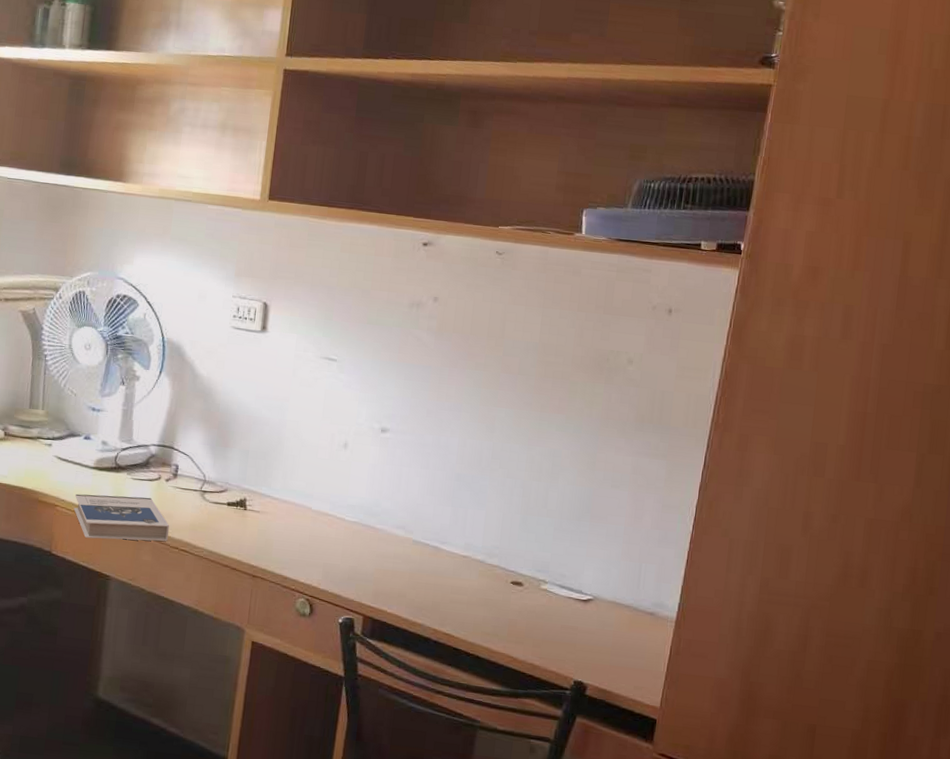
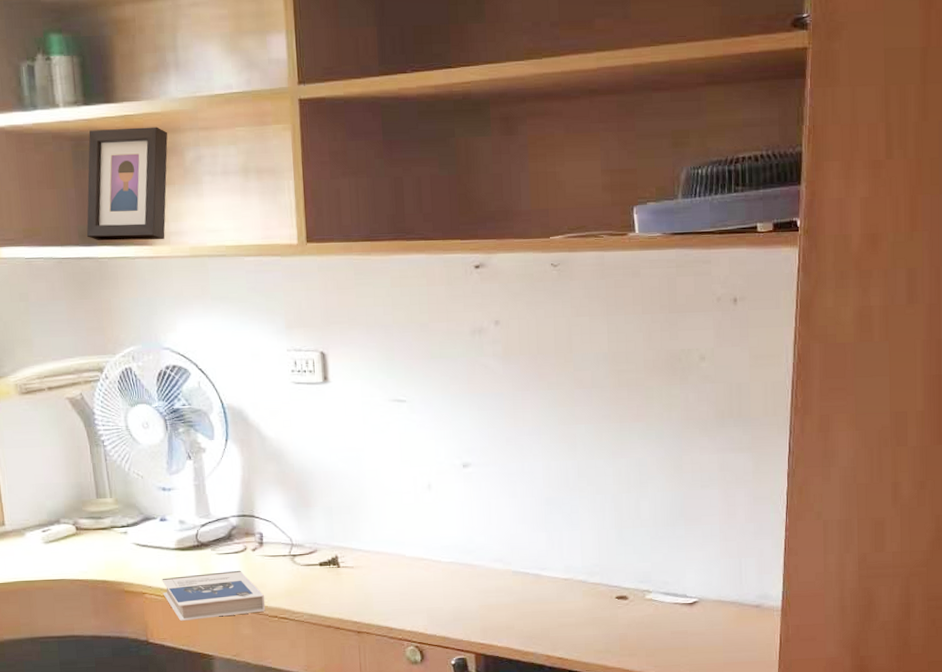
picture frame: none [67,72,159,179] -> present [86,127,168,241]

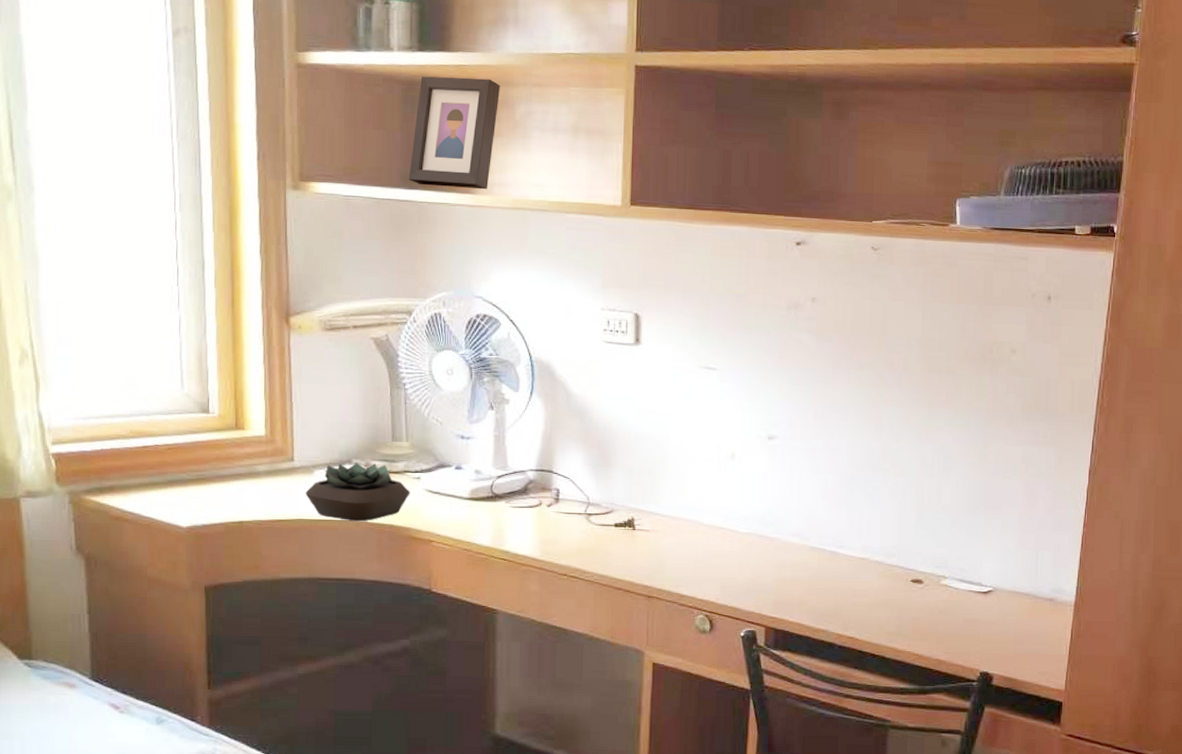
succulent plant: none [19,521,119,579] -> present [305,463,410,521]
hardback book: present [162,570,266,622] -> none [451,525,556,573]

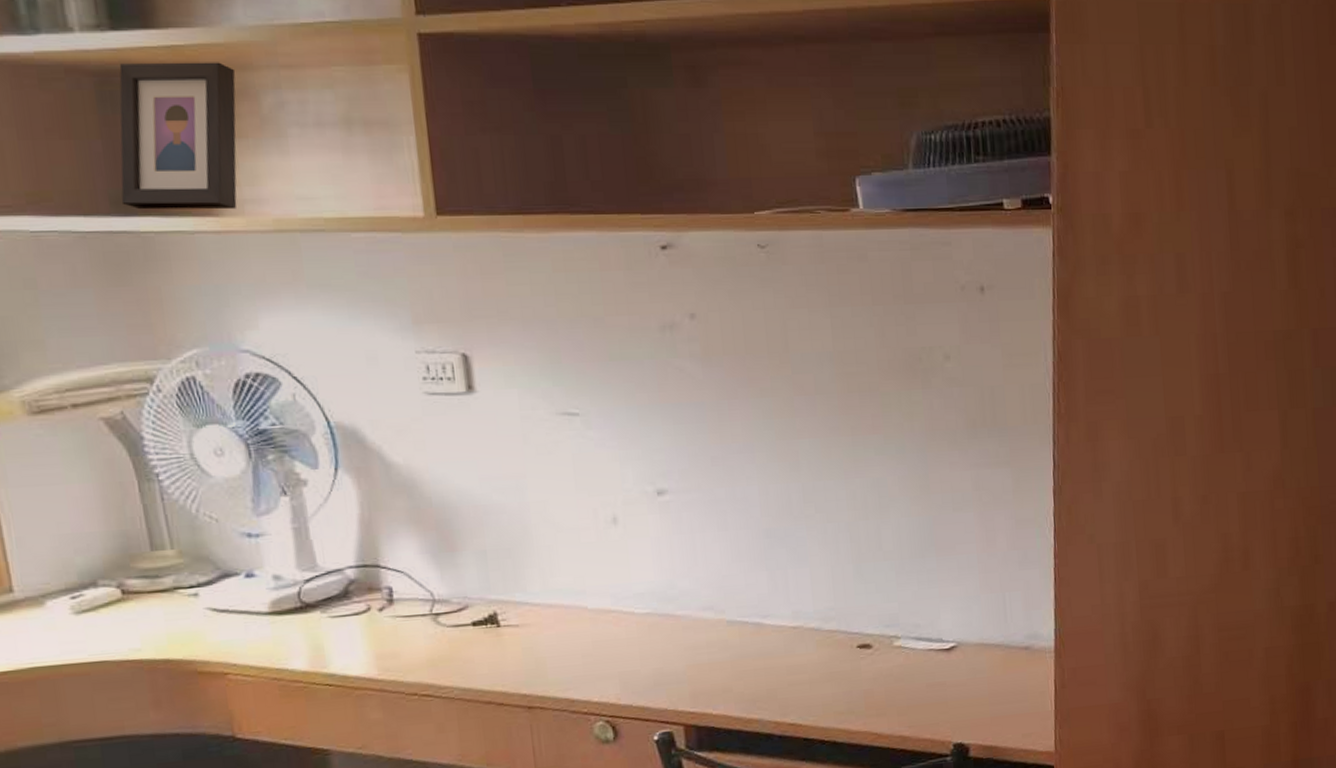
succulent plant: present [305,463,410,521] -> none [36,581,187,661]

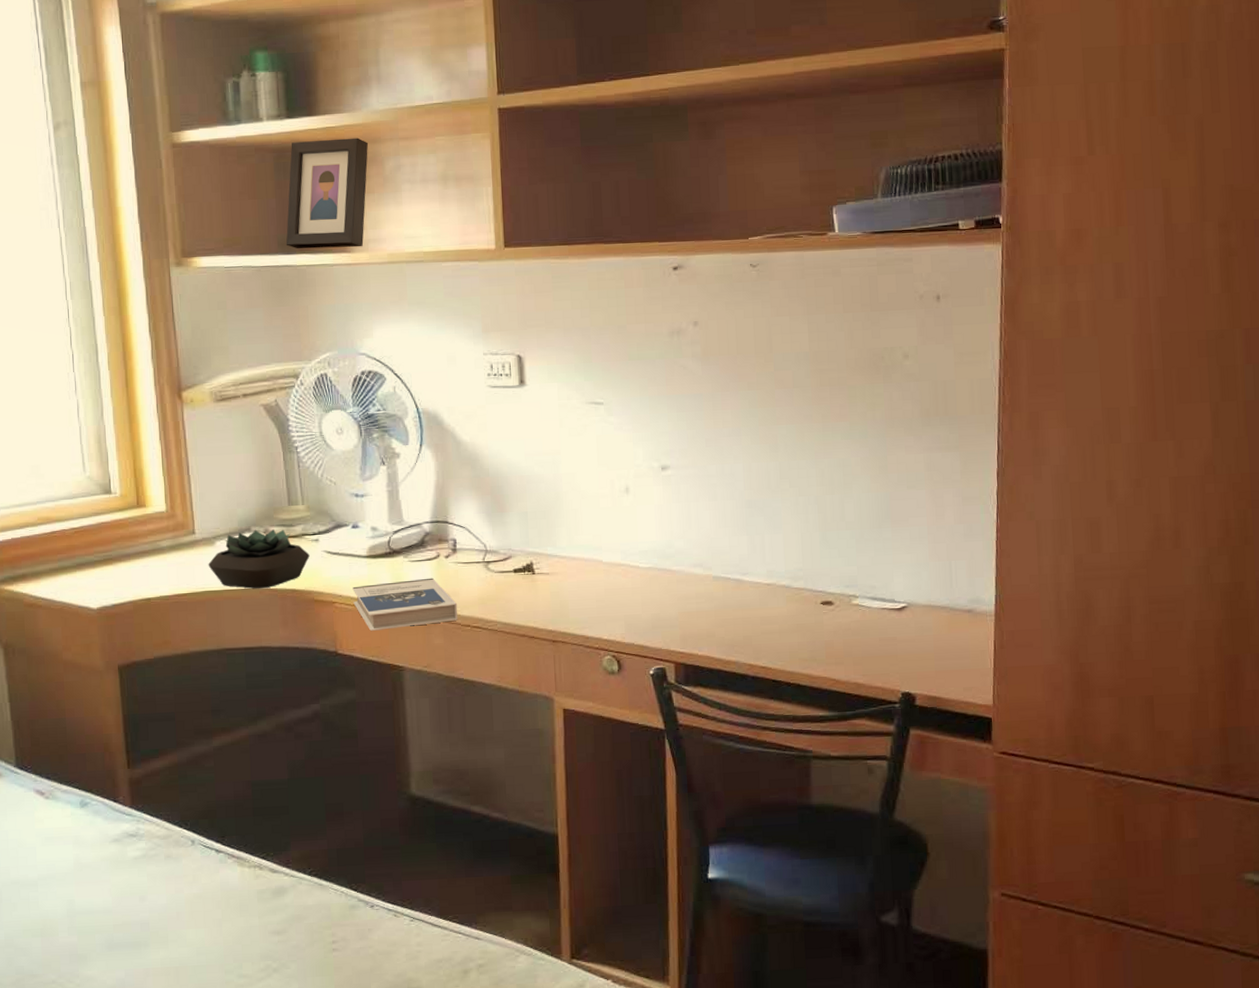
succulent plant: none [36,581,187,661] -> present [208,529,310,589]
hardback book: none [251,636,401,709] -> present [352,578,458,632]

